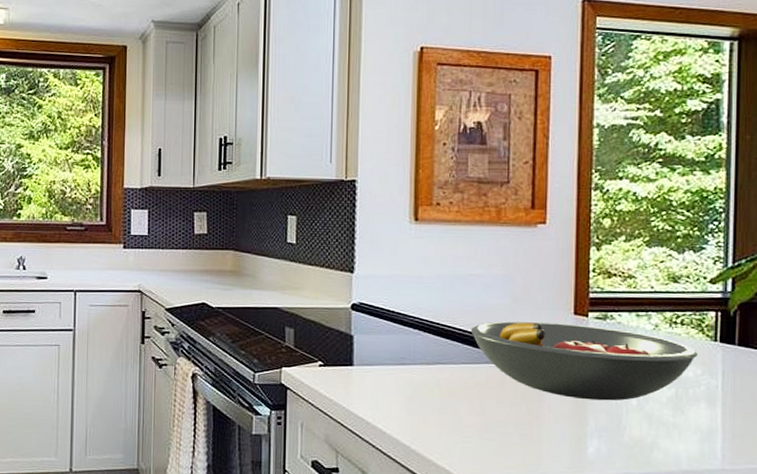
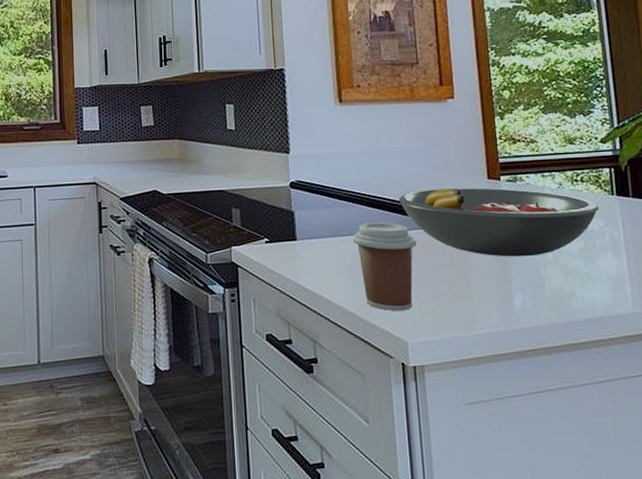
coffee cup: none [416,353,485,448] -> present [353,222,416,311]

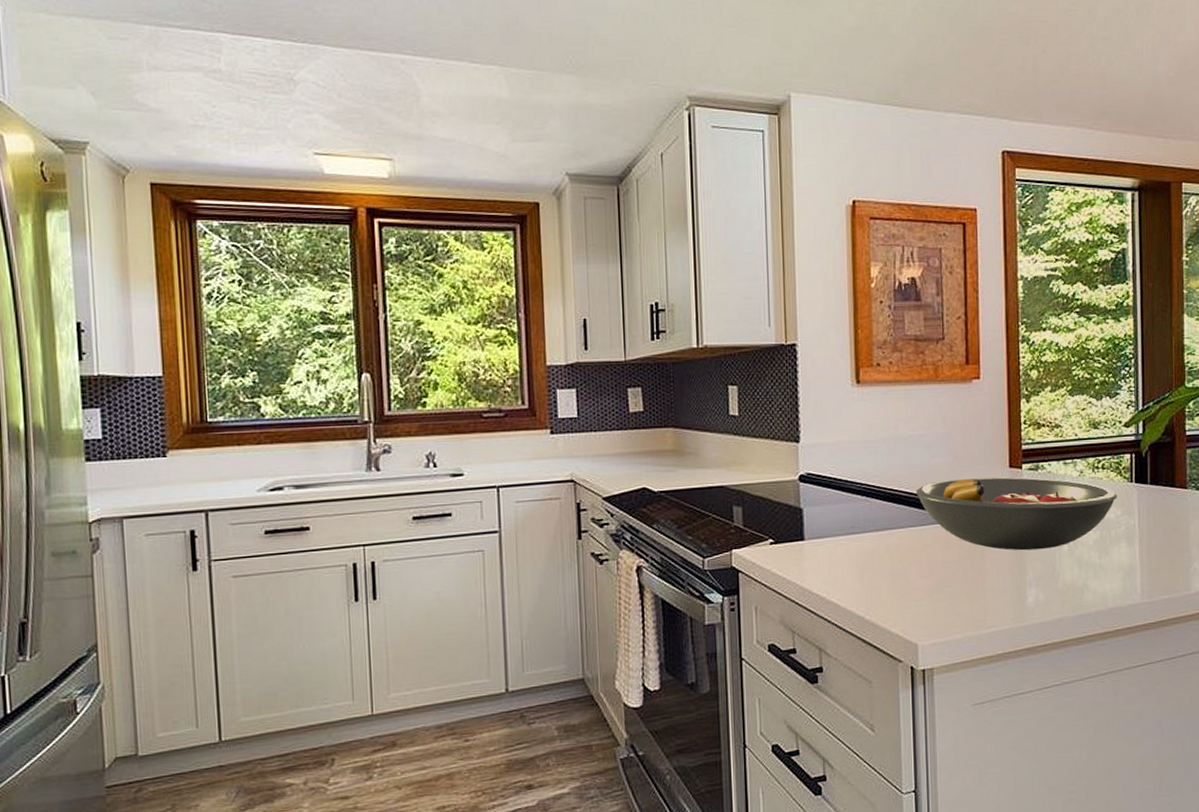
coffee cup: present [353,222,416,311] -> none [866,517,932,613]

